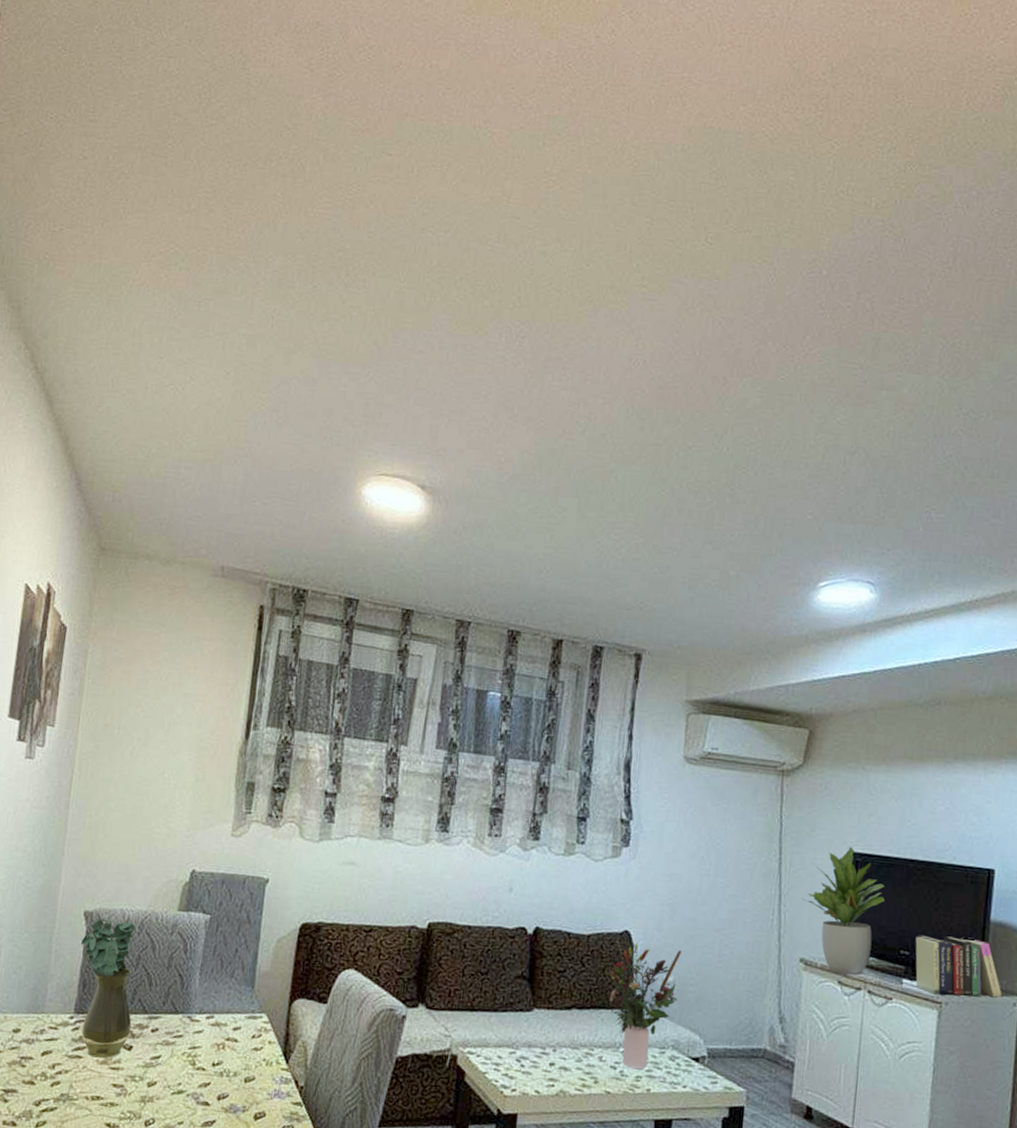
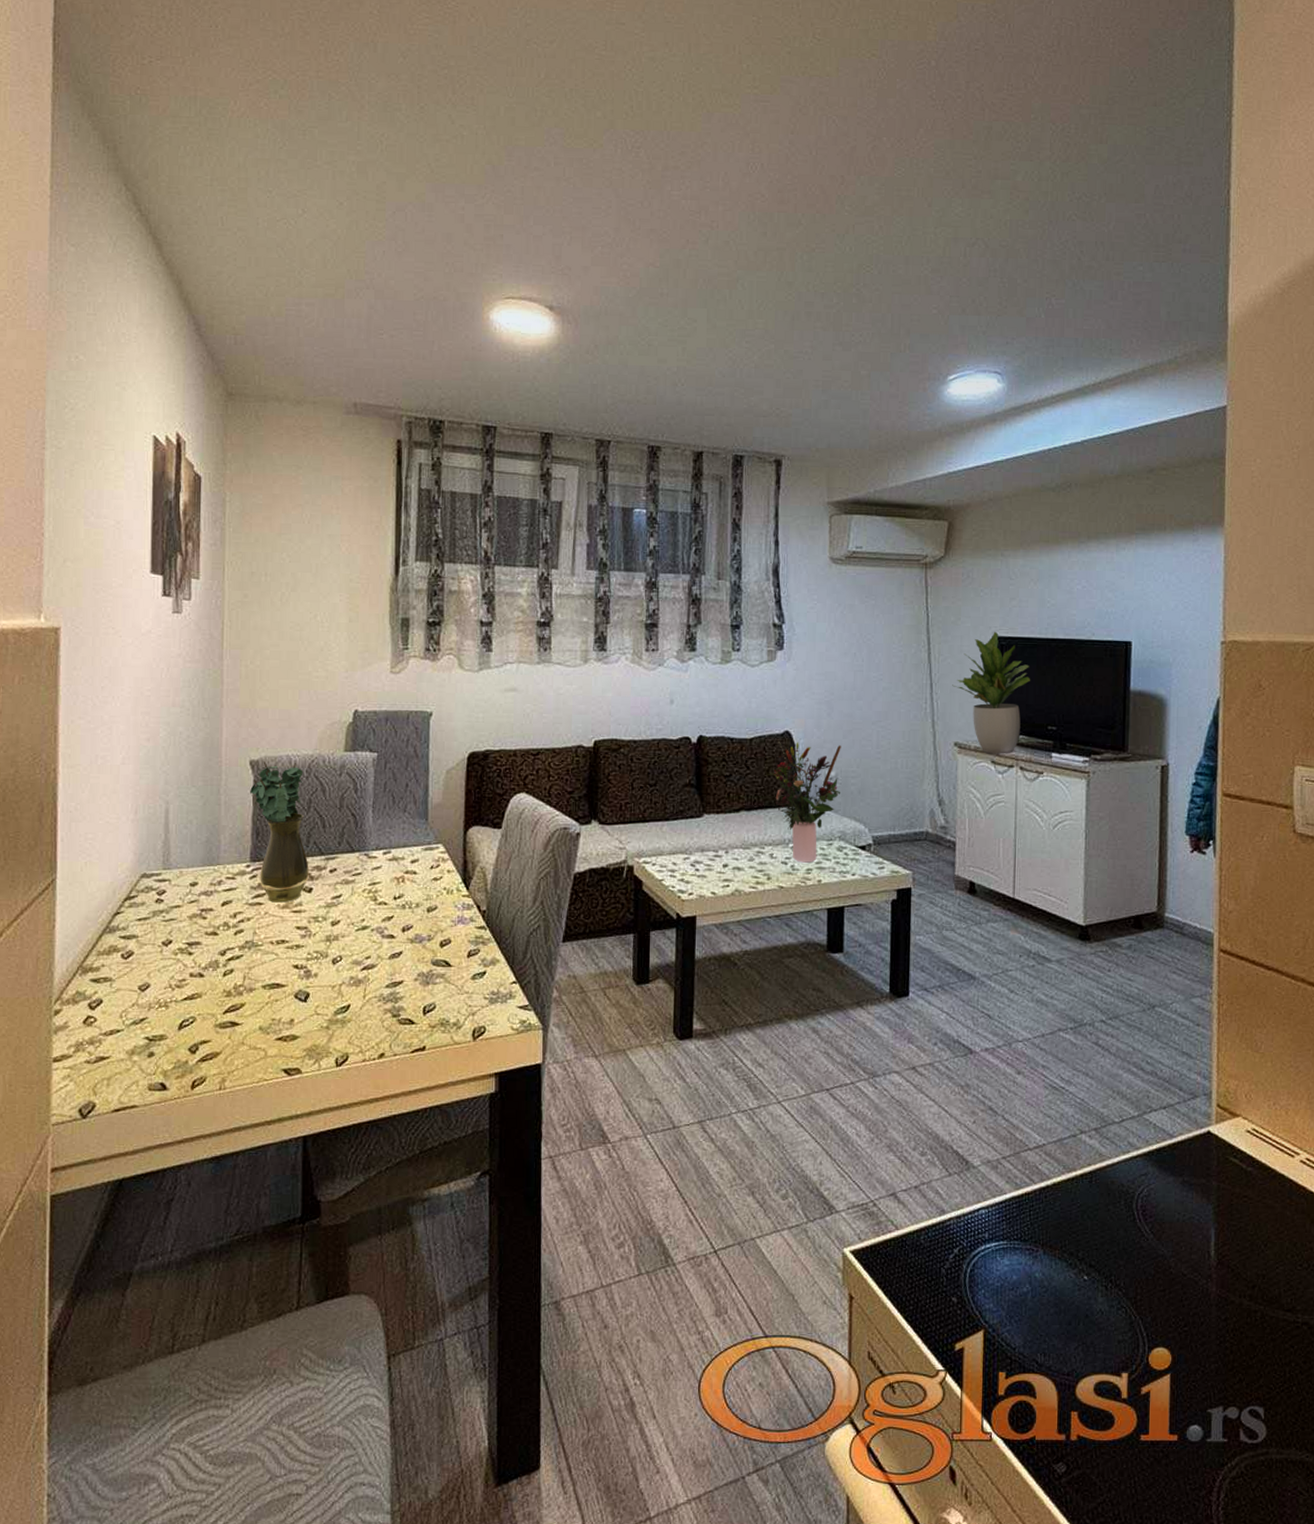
books: present [915,934,1002,998] -> none [1061,708,1145,767]

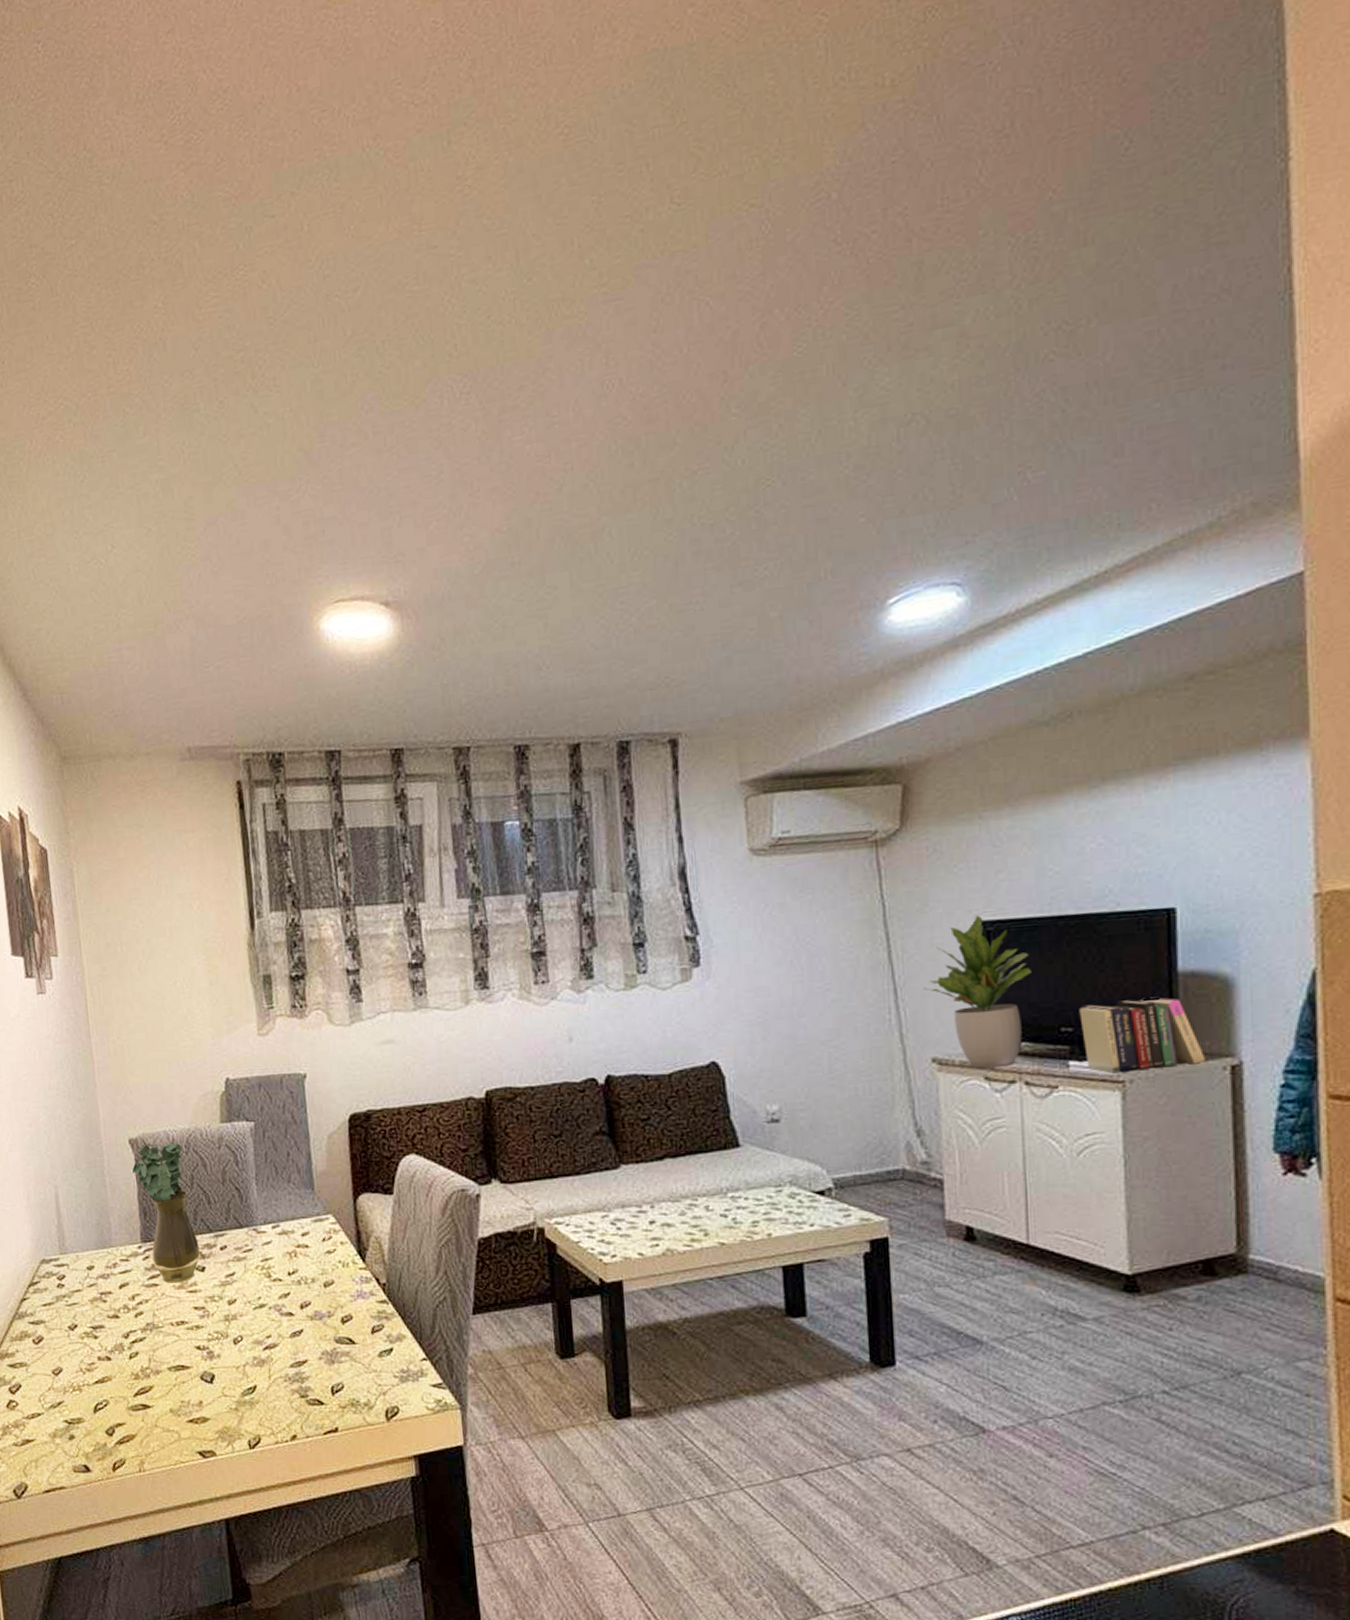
bouquet: present [767,739,841,863] -> none [693,1072,787,1214]
books: none [1061,708,1145,767] -> present [1079,997,1206,1075]

